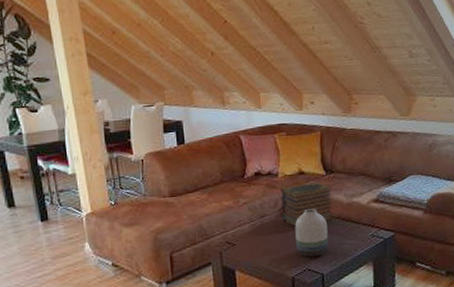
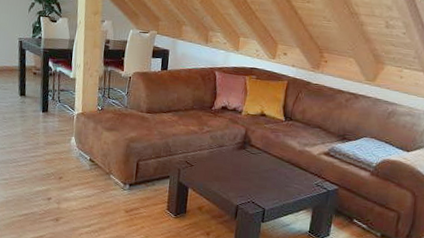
book stack: present [280,182,333,227] -> none [238,124,287,163]
vase: present [295,208,329,257] -> none [245,147,277,192]

